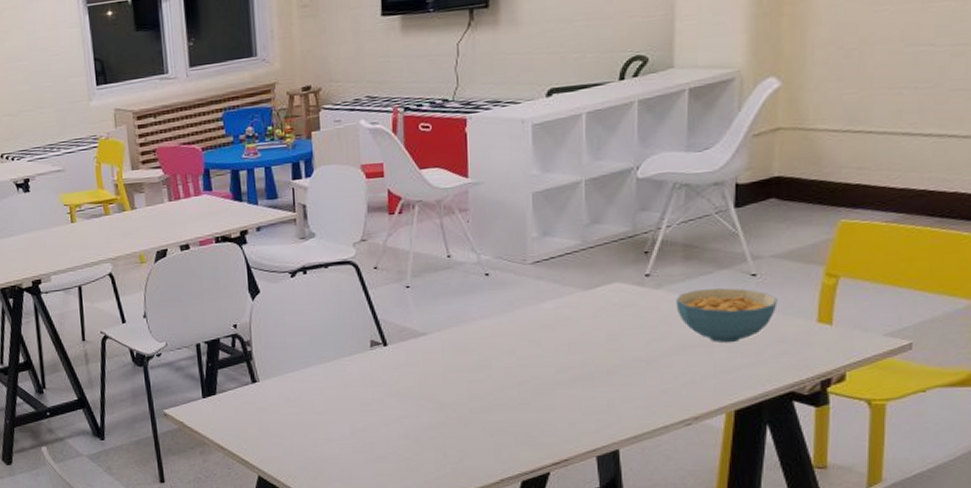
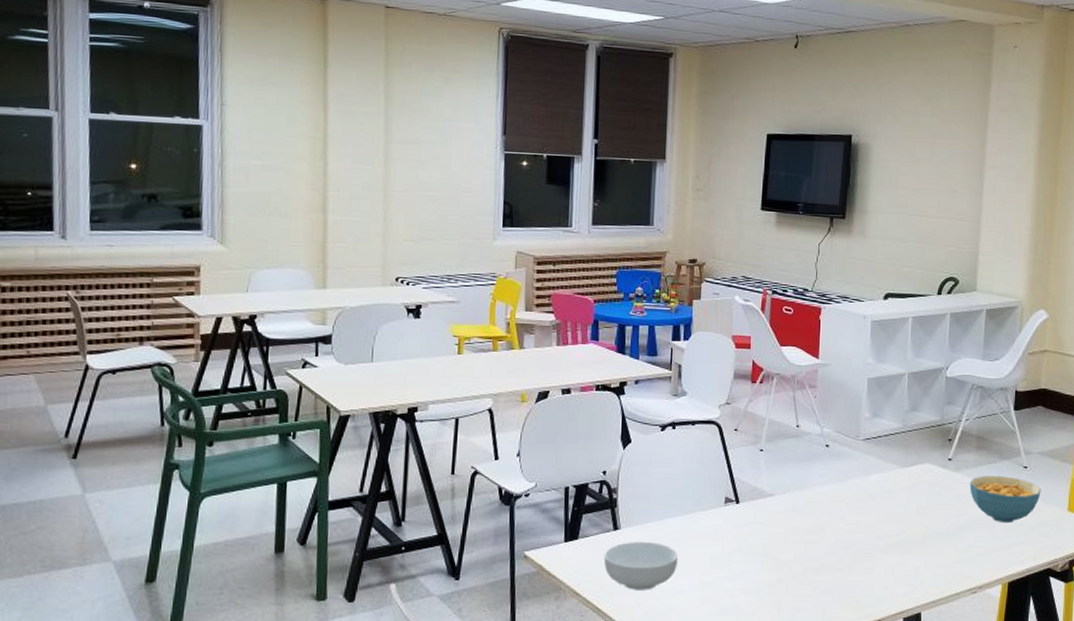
cereal bowl: none [244,392,324,441] -> present [603,541,678,590]

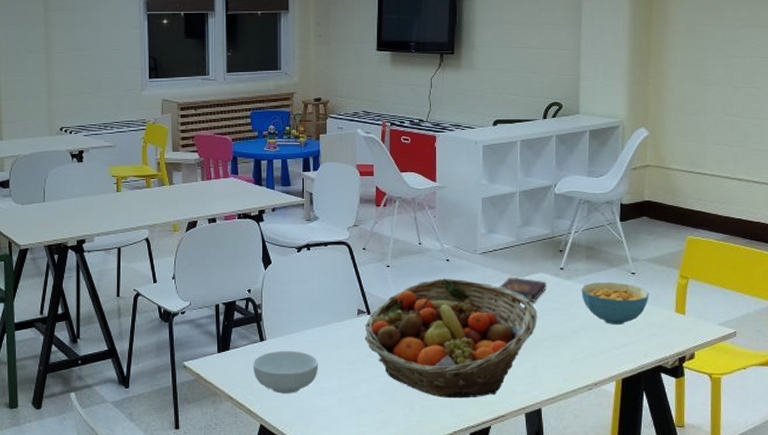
fruit basket: none [731,465,922,600] -> present [364,278,537,399]
book: none [881,466,934,495] -> present [499,276,547,302]

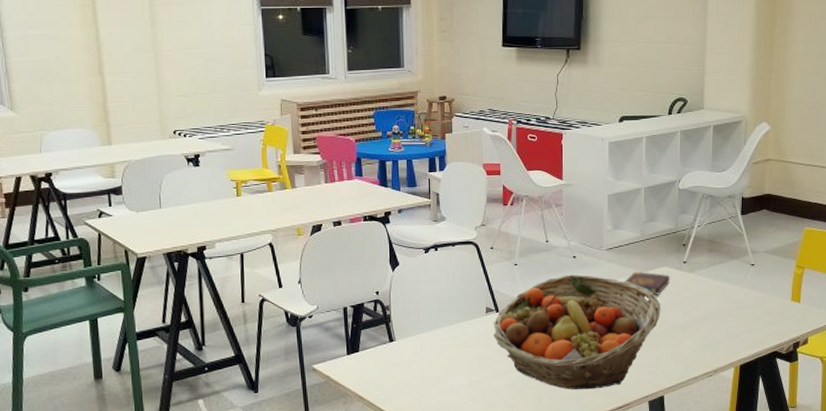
cereal bowl: present [252,350,318,394] -> none [382,349,448,392]
cereal bowl: present [581,282,649,325] -> none [703,274,767,315]

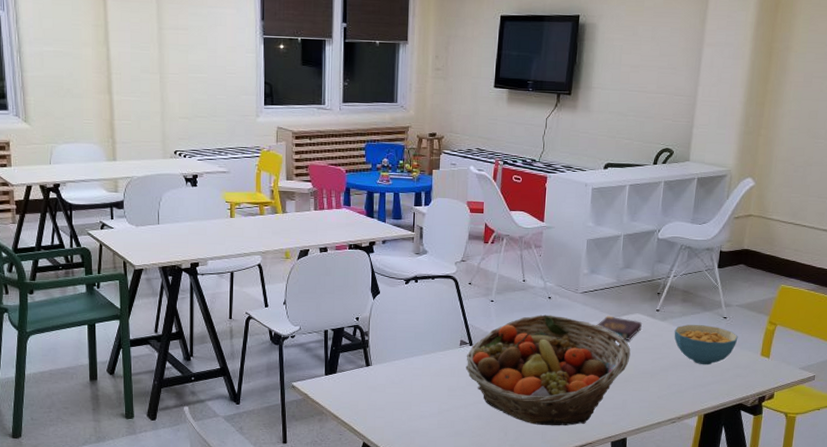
cereal bowl: none [703,274,767,315] -> present [674,325,738,365]

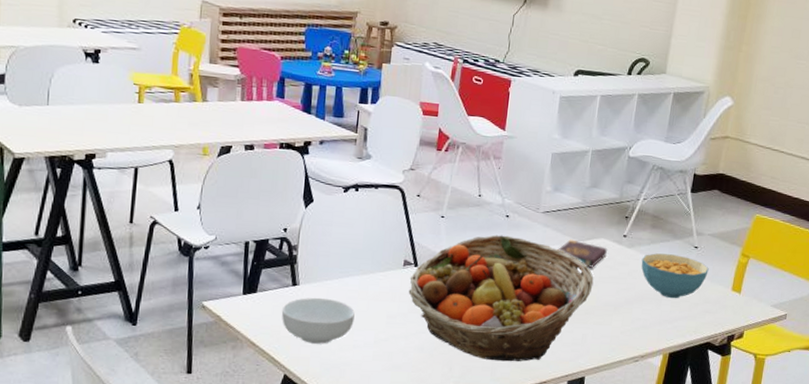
cereal bowl: none [358,375,420,415] -> present [281,297,355,344]

